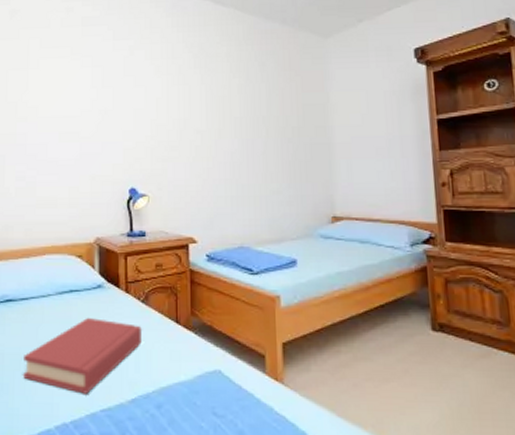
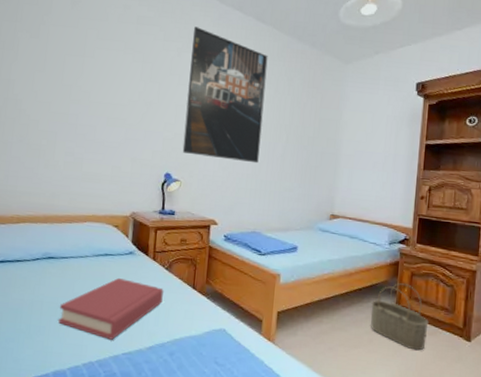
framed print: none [144,20,237,166] -> present [182,27,268,164]
wicker basket: none [399,294,479,379] -> present [370,283,429,351]

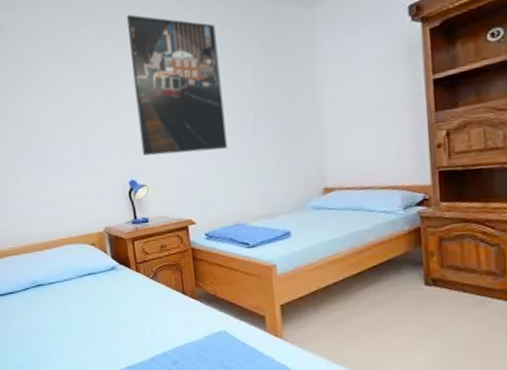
hardback book: present [57,277,165,340] -> none [58,294,155,356]
wicker basket: present [370,283,429,351] -> none [392,251,472,326]

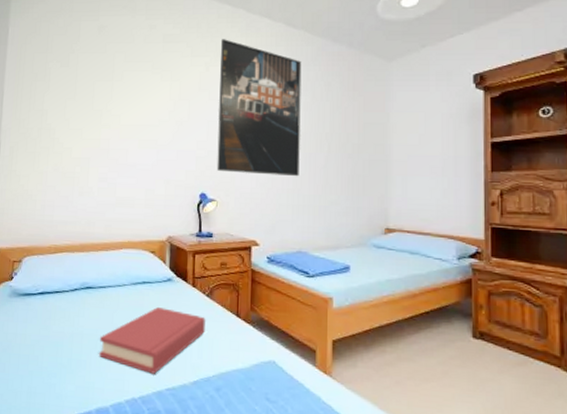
hardback book: none [58,294,155,356] -> present [98,306,207,374]

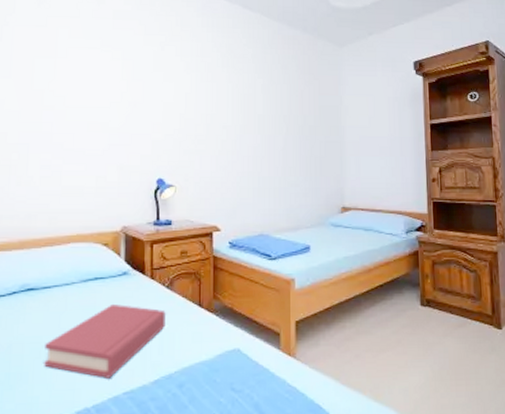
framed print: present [216,39,302,177] -> none [174,18,259,159]

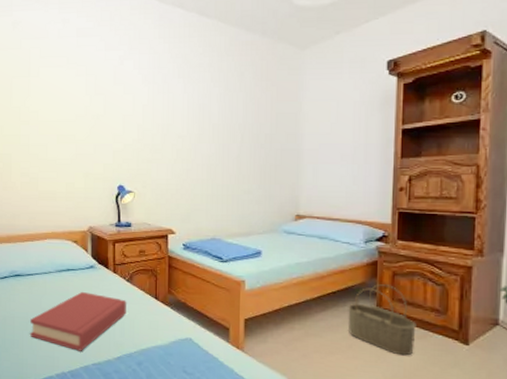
wicker basket: none [395,274,457,346] -> present [348,284,416,356]

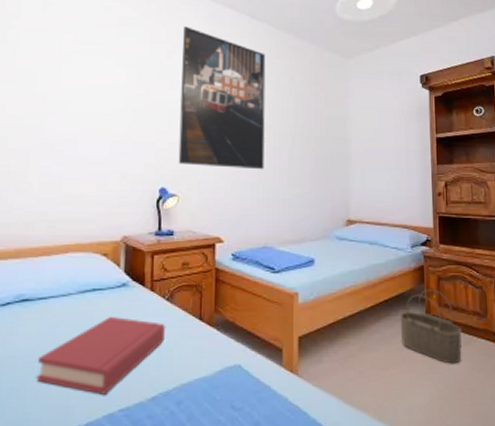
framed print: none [133,31,215,168] -> present [178,26,266,170]

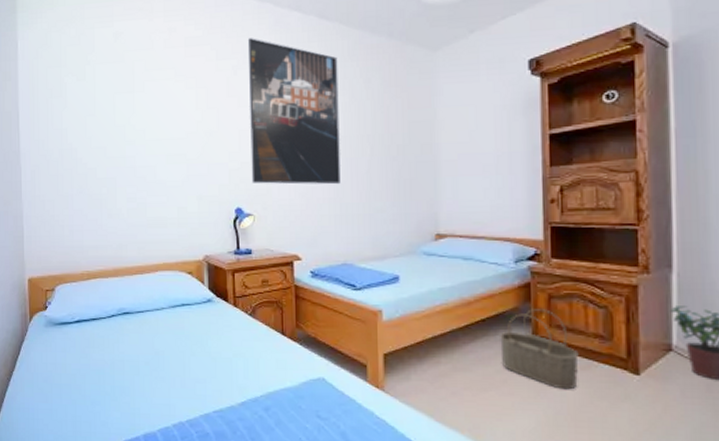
hardback book: present [35,316,166,395] -> none [141,328,251,397]

